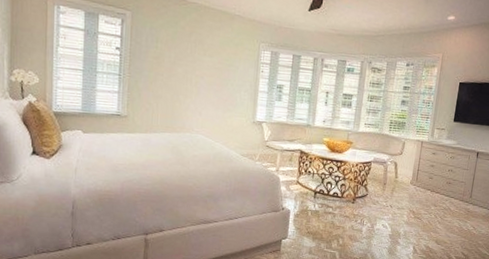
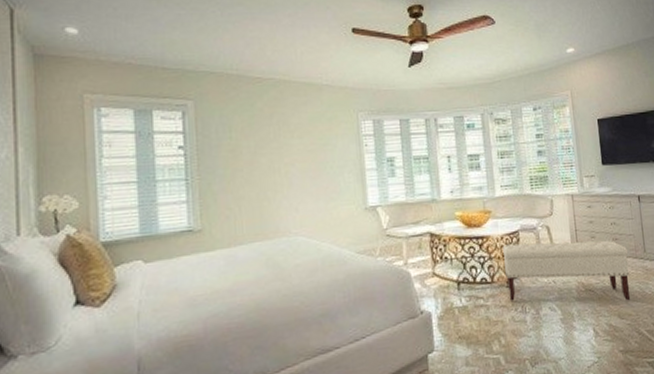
bench: none [352,170,457,232] -> present [503,240,631,301]

